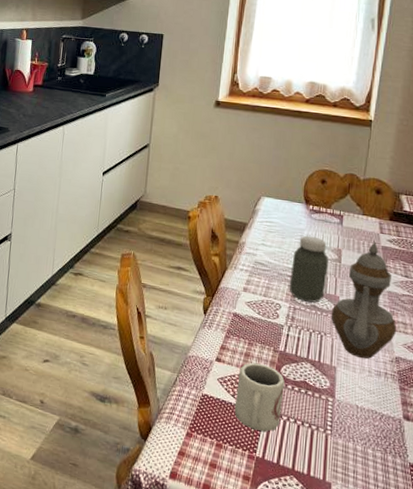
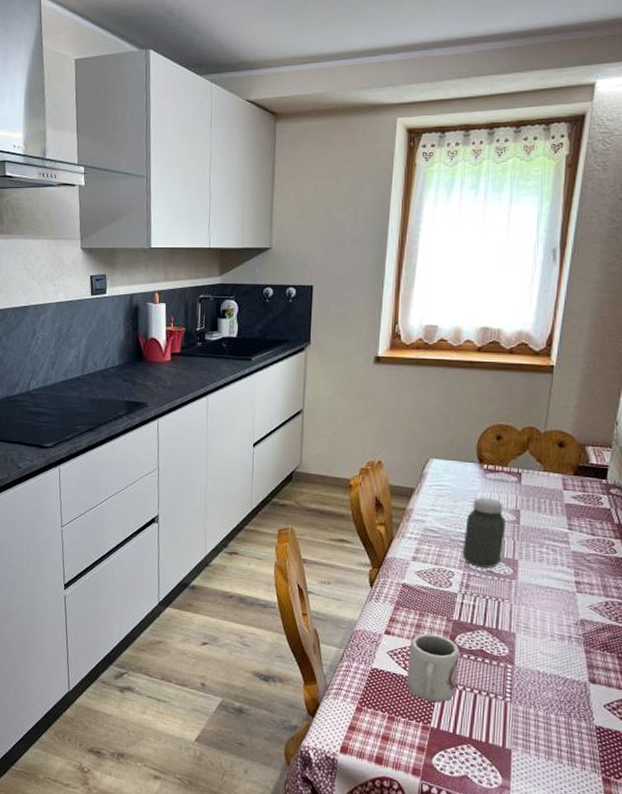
teapot: present [331,241,397,359] -> none [509,499,582,623]

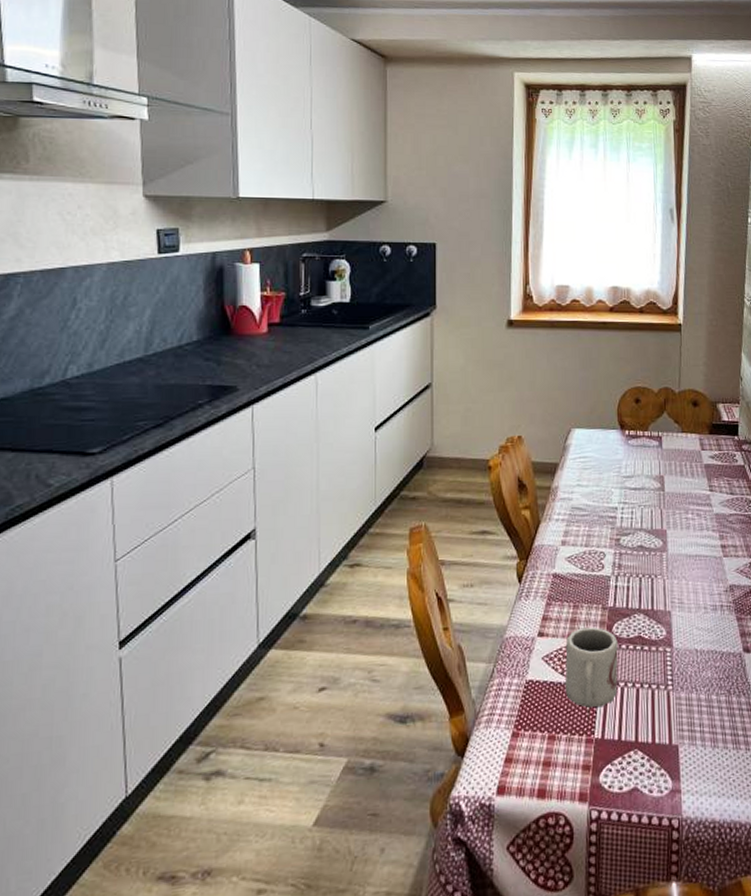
jar: present [462,497,507,568] -> none [612,466,652,543]

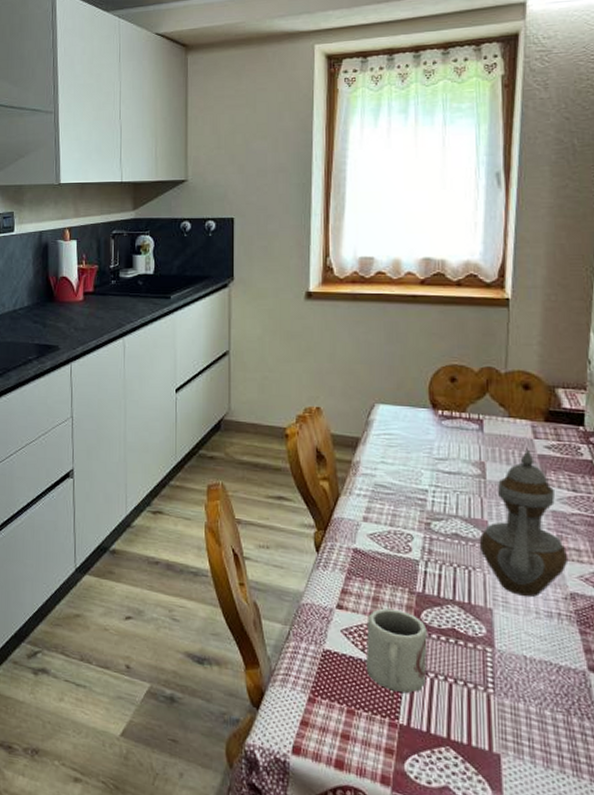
teapot: none [659,460,728,595] -> present [479,449,569,597]

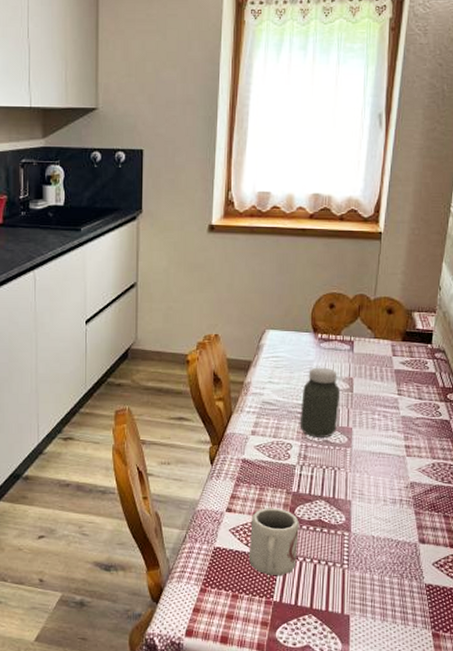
jar: none [421,448,471,530] -> present [299,367,341,438]
teapot: present [479,449,569,597] -> none [344,365,411,488]

